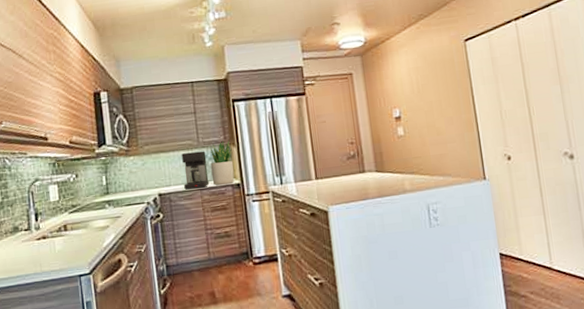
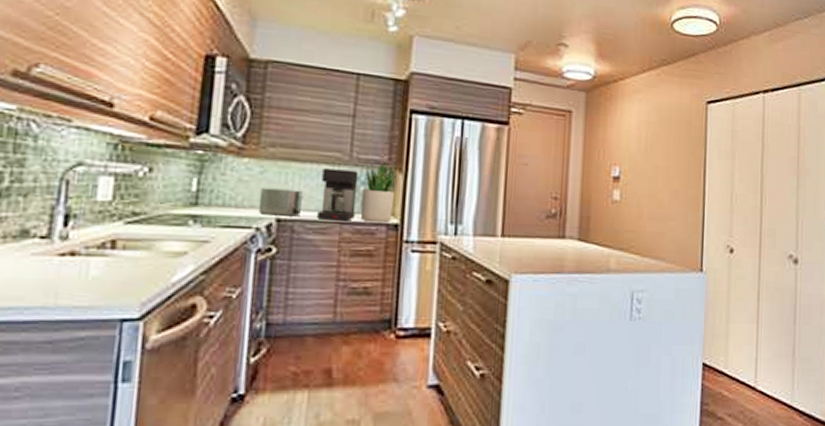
toaster: none [144,171,173,193] -> present [258,188,304,217]

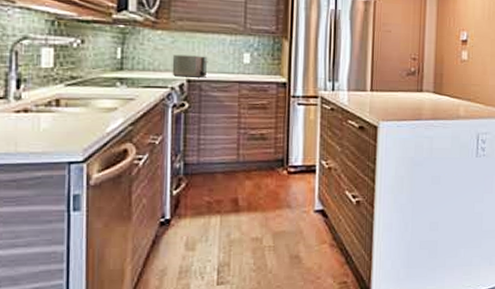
coffee maker: present [317,168,359,221] -> none [220,38,252,81]
planter: present [360,162,397,222] -> none [255,32,283,81]

